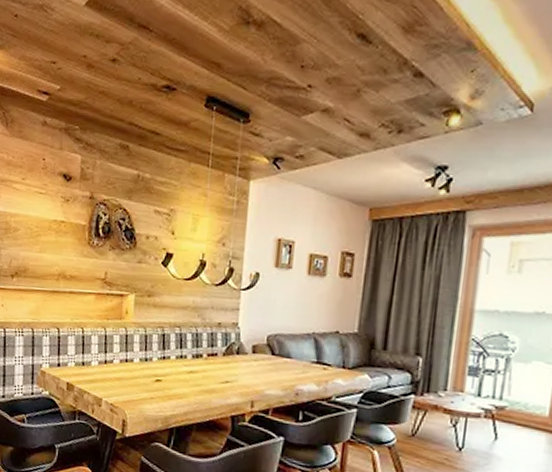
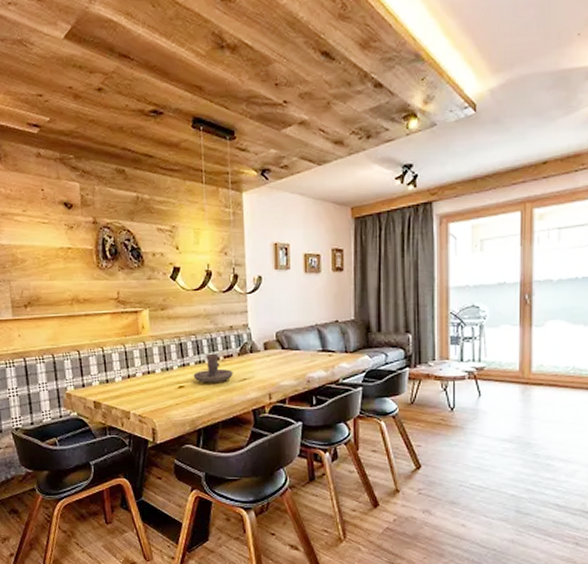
candle holder: none [172,349,216,381] -> present [193,353,233,382]

